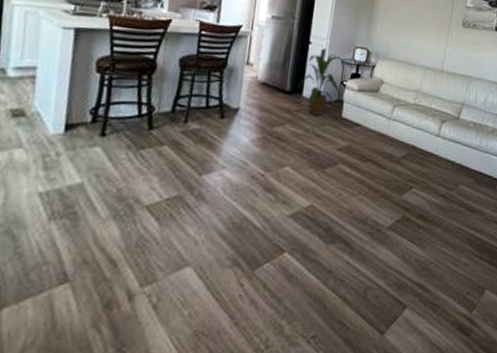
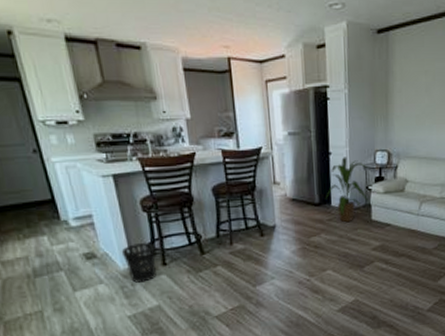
wastebasket: none [56,106,98,153] -> present [121,243,157,283]

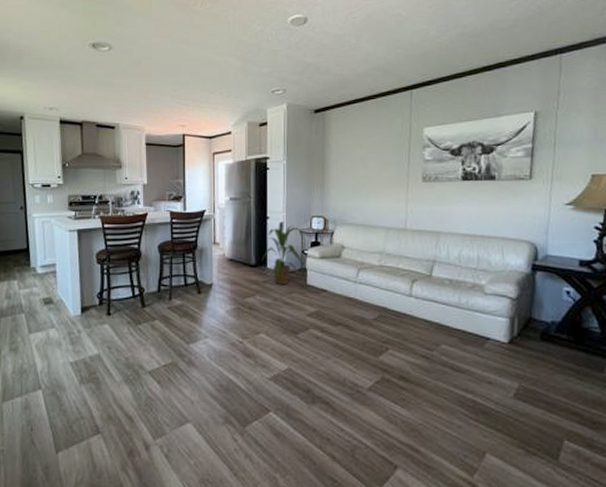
wastebasket: present [121,243,157,283] -> none [74,293,102,330]

